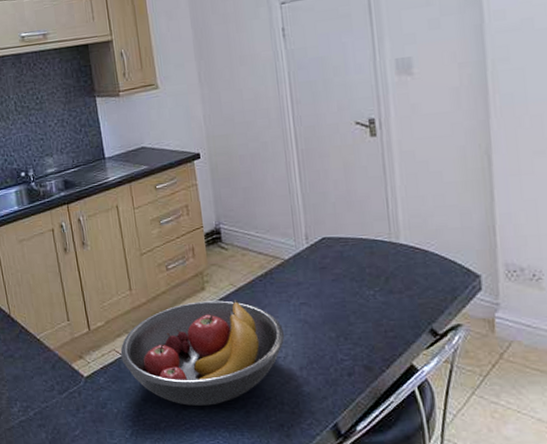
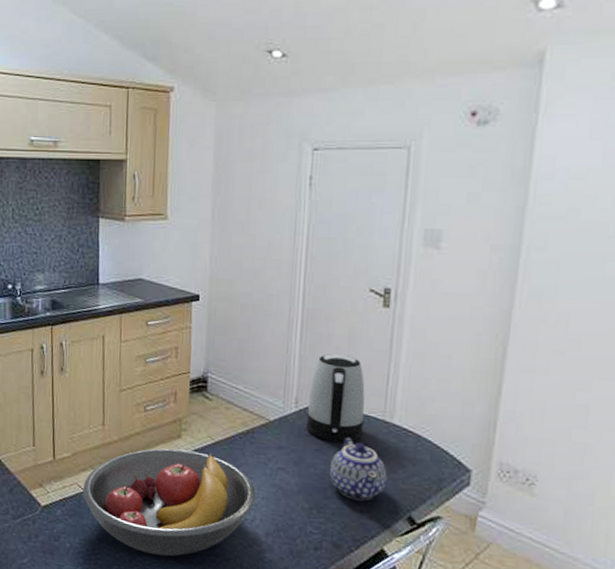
kettle: none [317,186,374,269] -> present [306,353,365,442]
teapot: none [348,264,404,322] -> present [330,438,387,501]

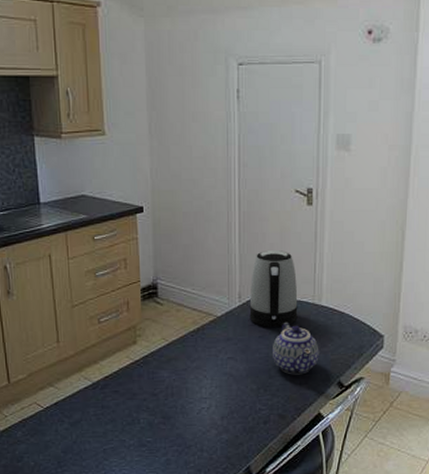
fruit bowl: present [82,448,256,556] -> none [42,352,210,456]

